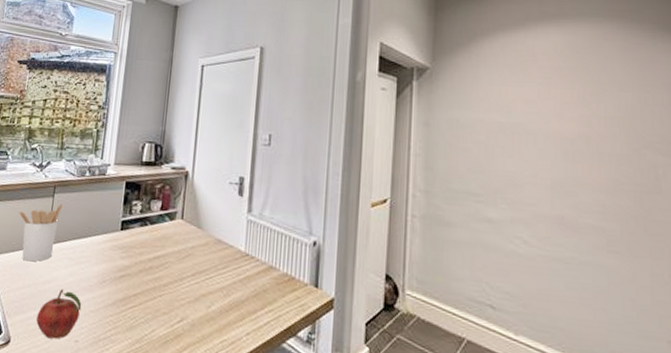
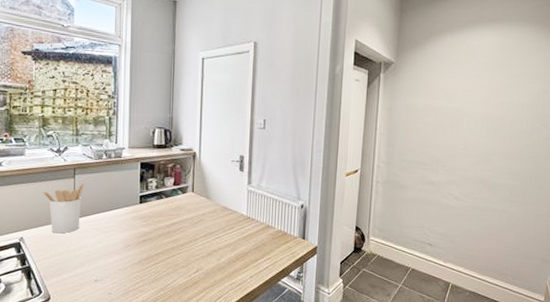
fruit: present [36,288,82,339] -> none [72,254,111,294]

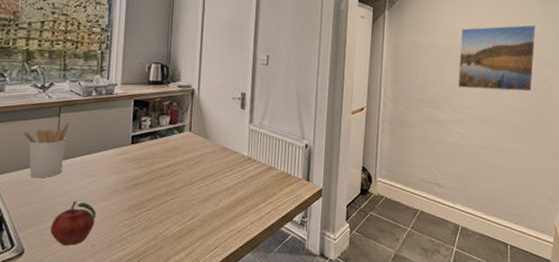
fruit: none [72,254,111,294] -> present [50,200,97,246]
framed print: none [453,85,537,154] -> present [458,24,537,92]

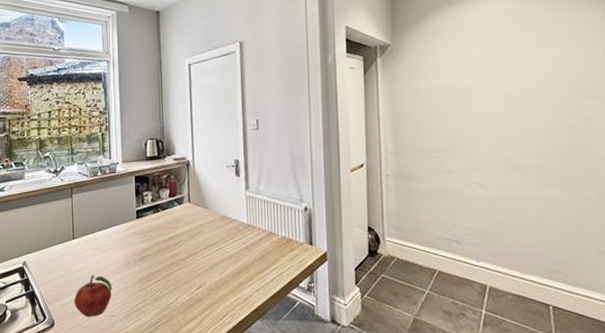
utensil holder: present [22,122,69,178] -> none [43,202,81,255]
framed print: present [458,24,537,92] -> none [467,50,563,132]

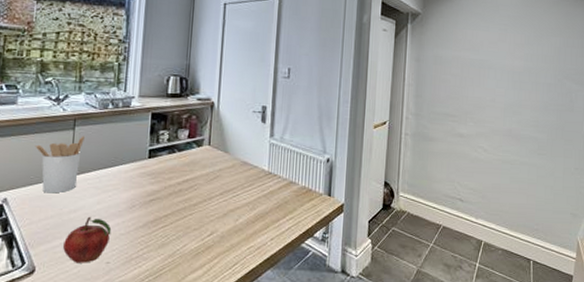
utensil holder: none [43,202,81,255] -> present [35,136,84,193]

